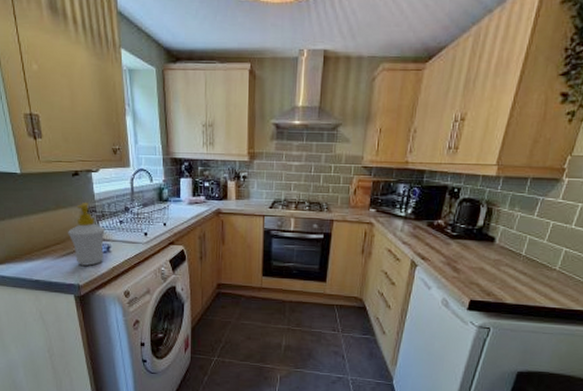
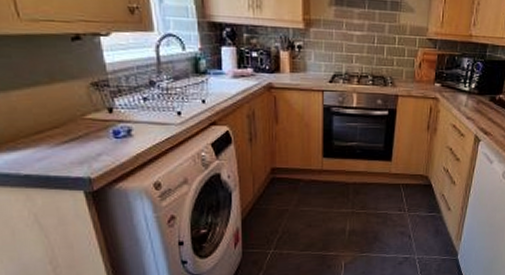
soap bottle: present [68,203,106,266] -> none [70,75,125,154]

